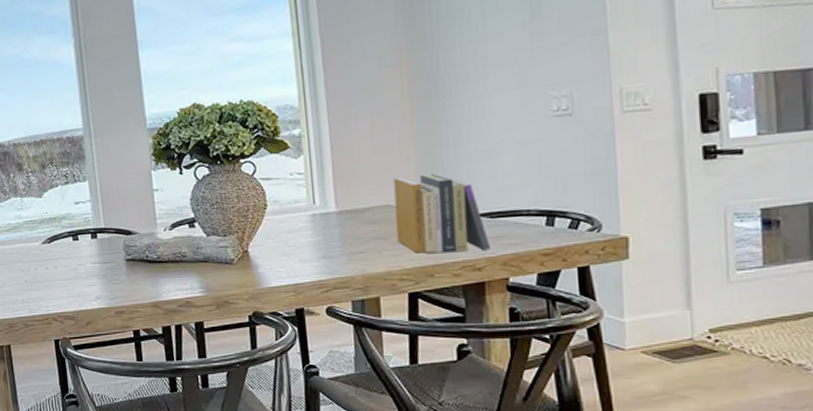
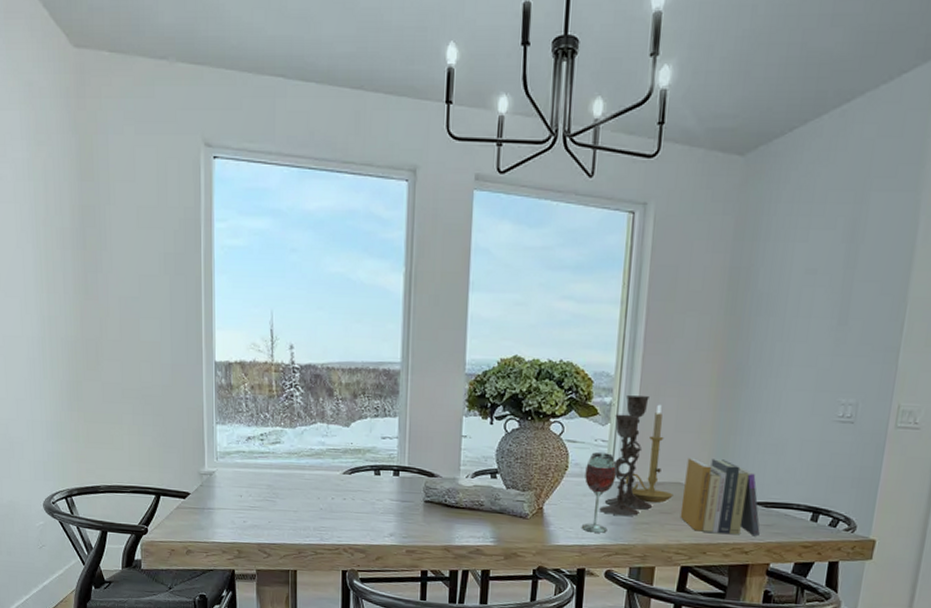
wineglass: none [285,185,321,269] -> present [581,452,617,533]
candlestick: none [307,122,364,248] -> present [599,395,652,516]
candle holder: none [329,128,385,231] -> present [625,404,673,504]

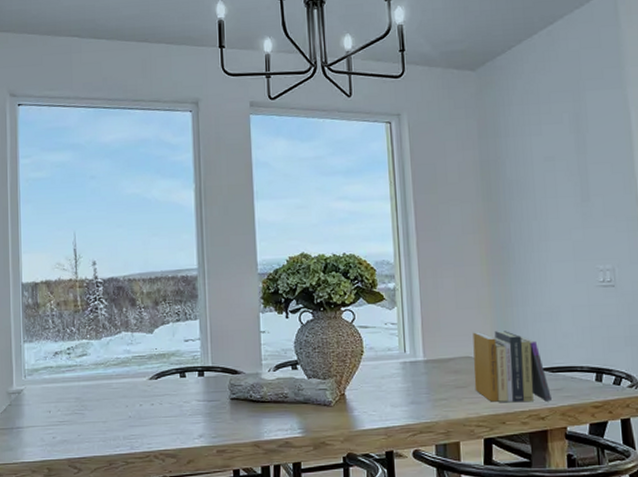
wineglass: present [581,452,617,533] -> none [380,335,410,413]
candlestick: present [599,395,652,516] -> none [398,279,447,394]
candle holder: present [625,404,673,504] -> none [418,285,465,379]

